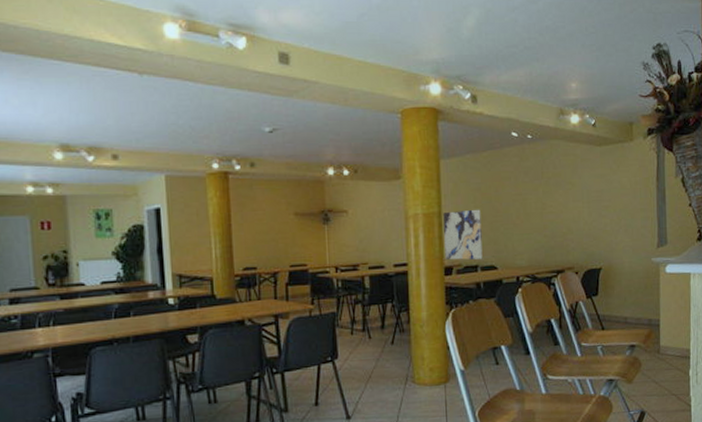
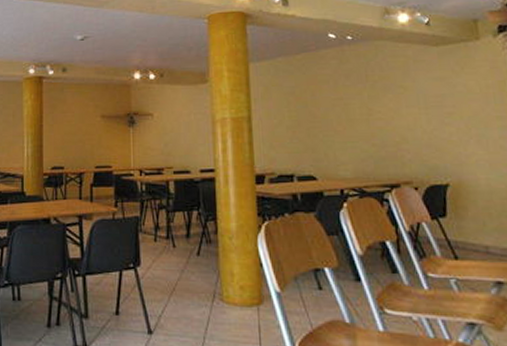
wall art: present [443,209,483,260] -> none [253,114,299,168]

